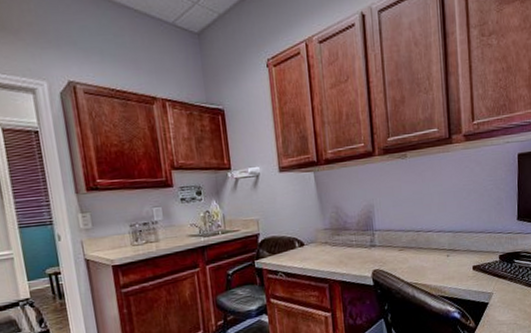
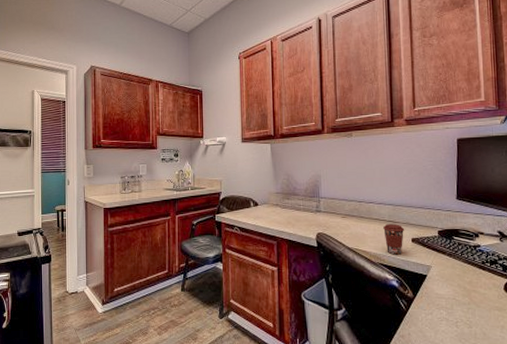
coffee cup: none [443,252,466,285] -> present [383,224,405,255]

